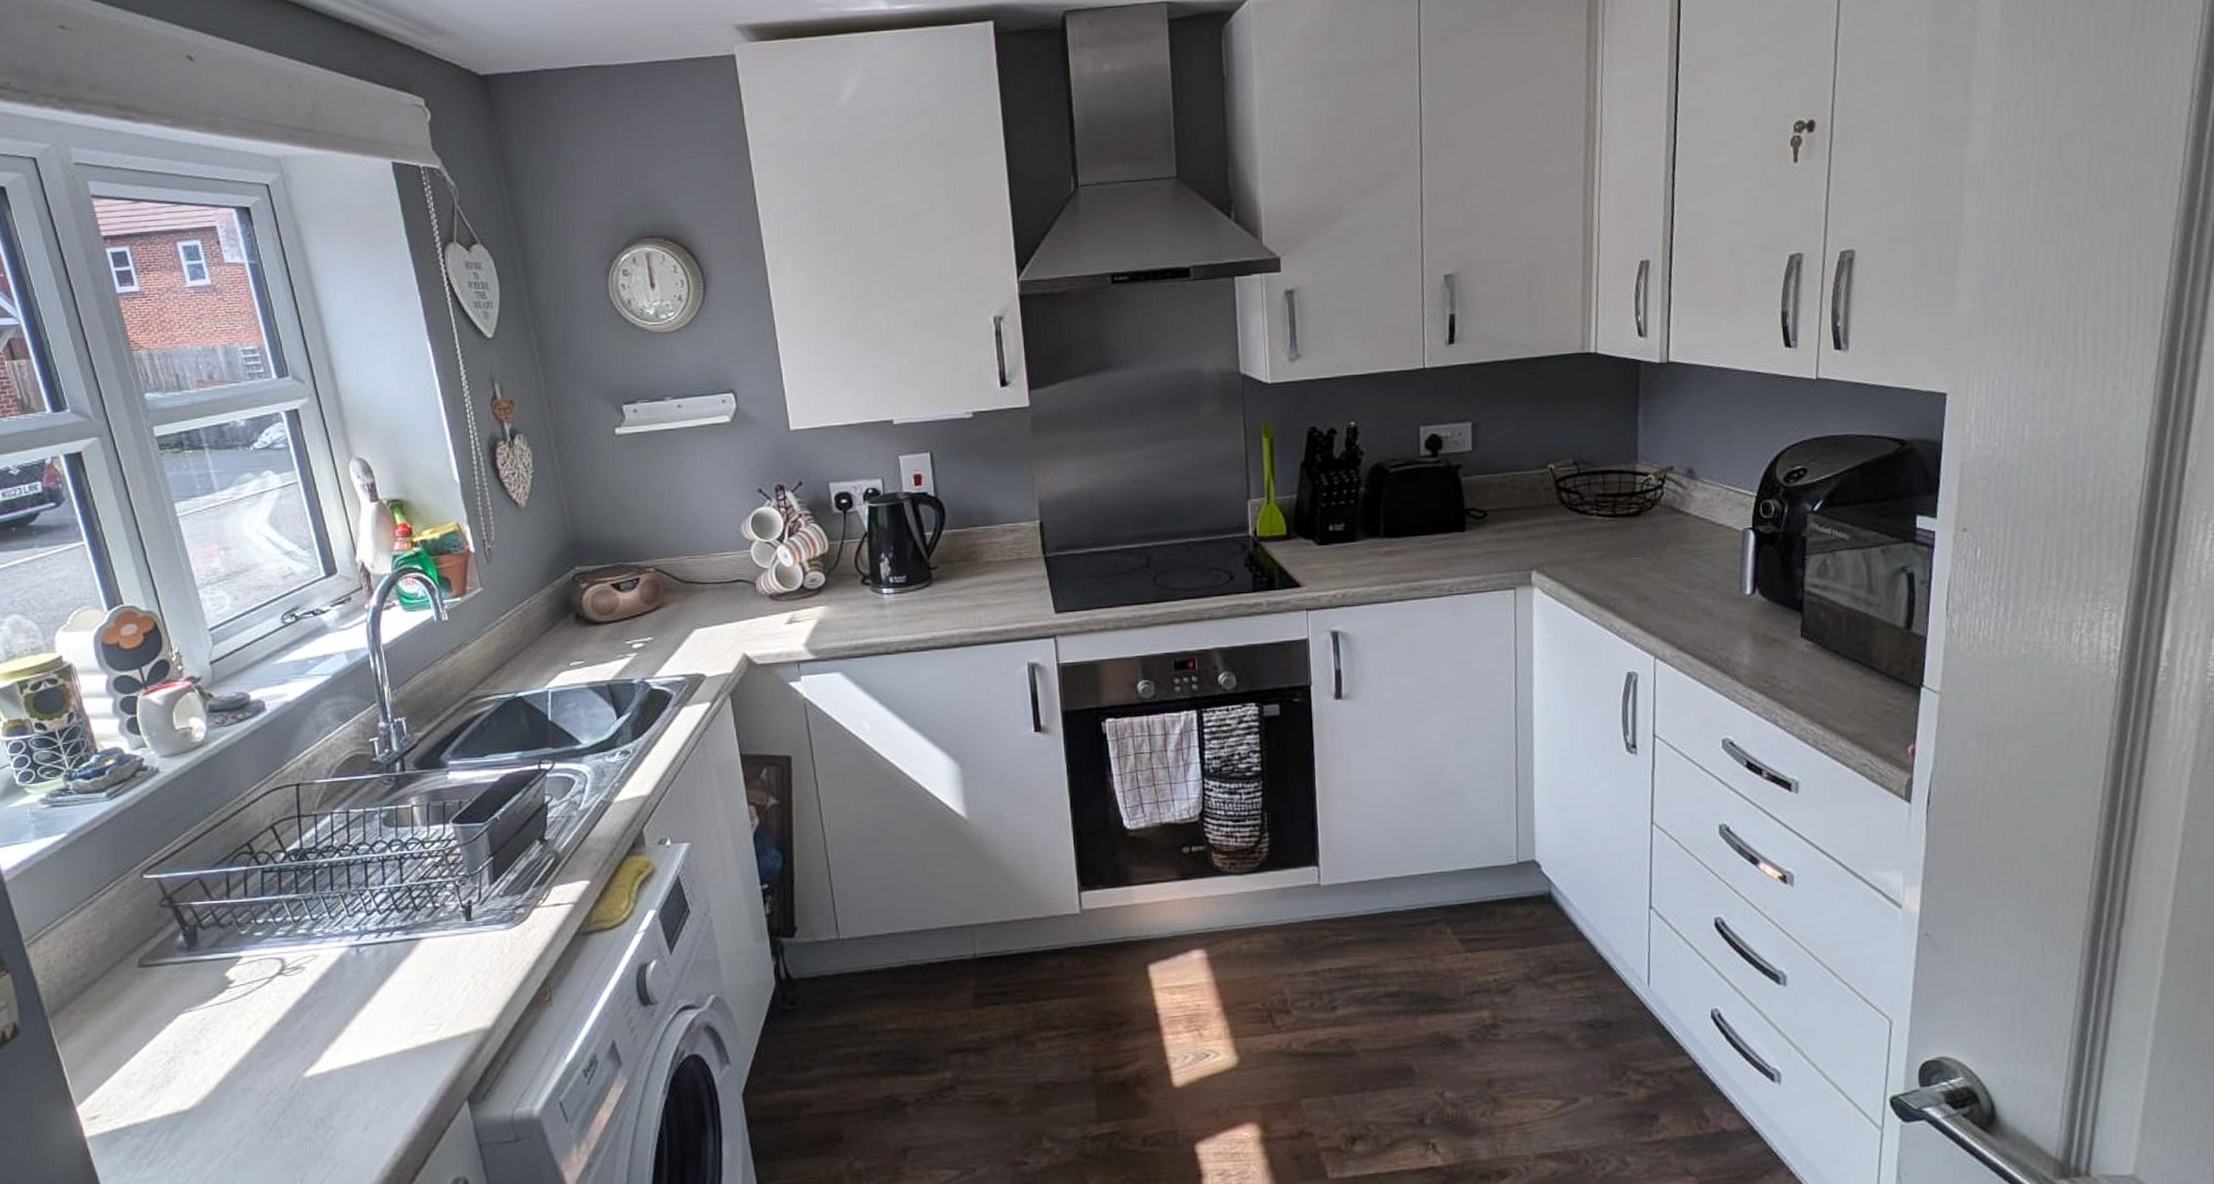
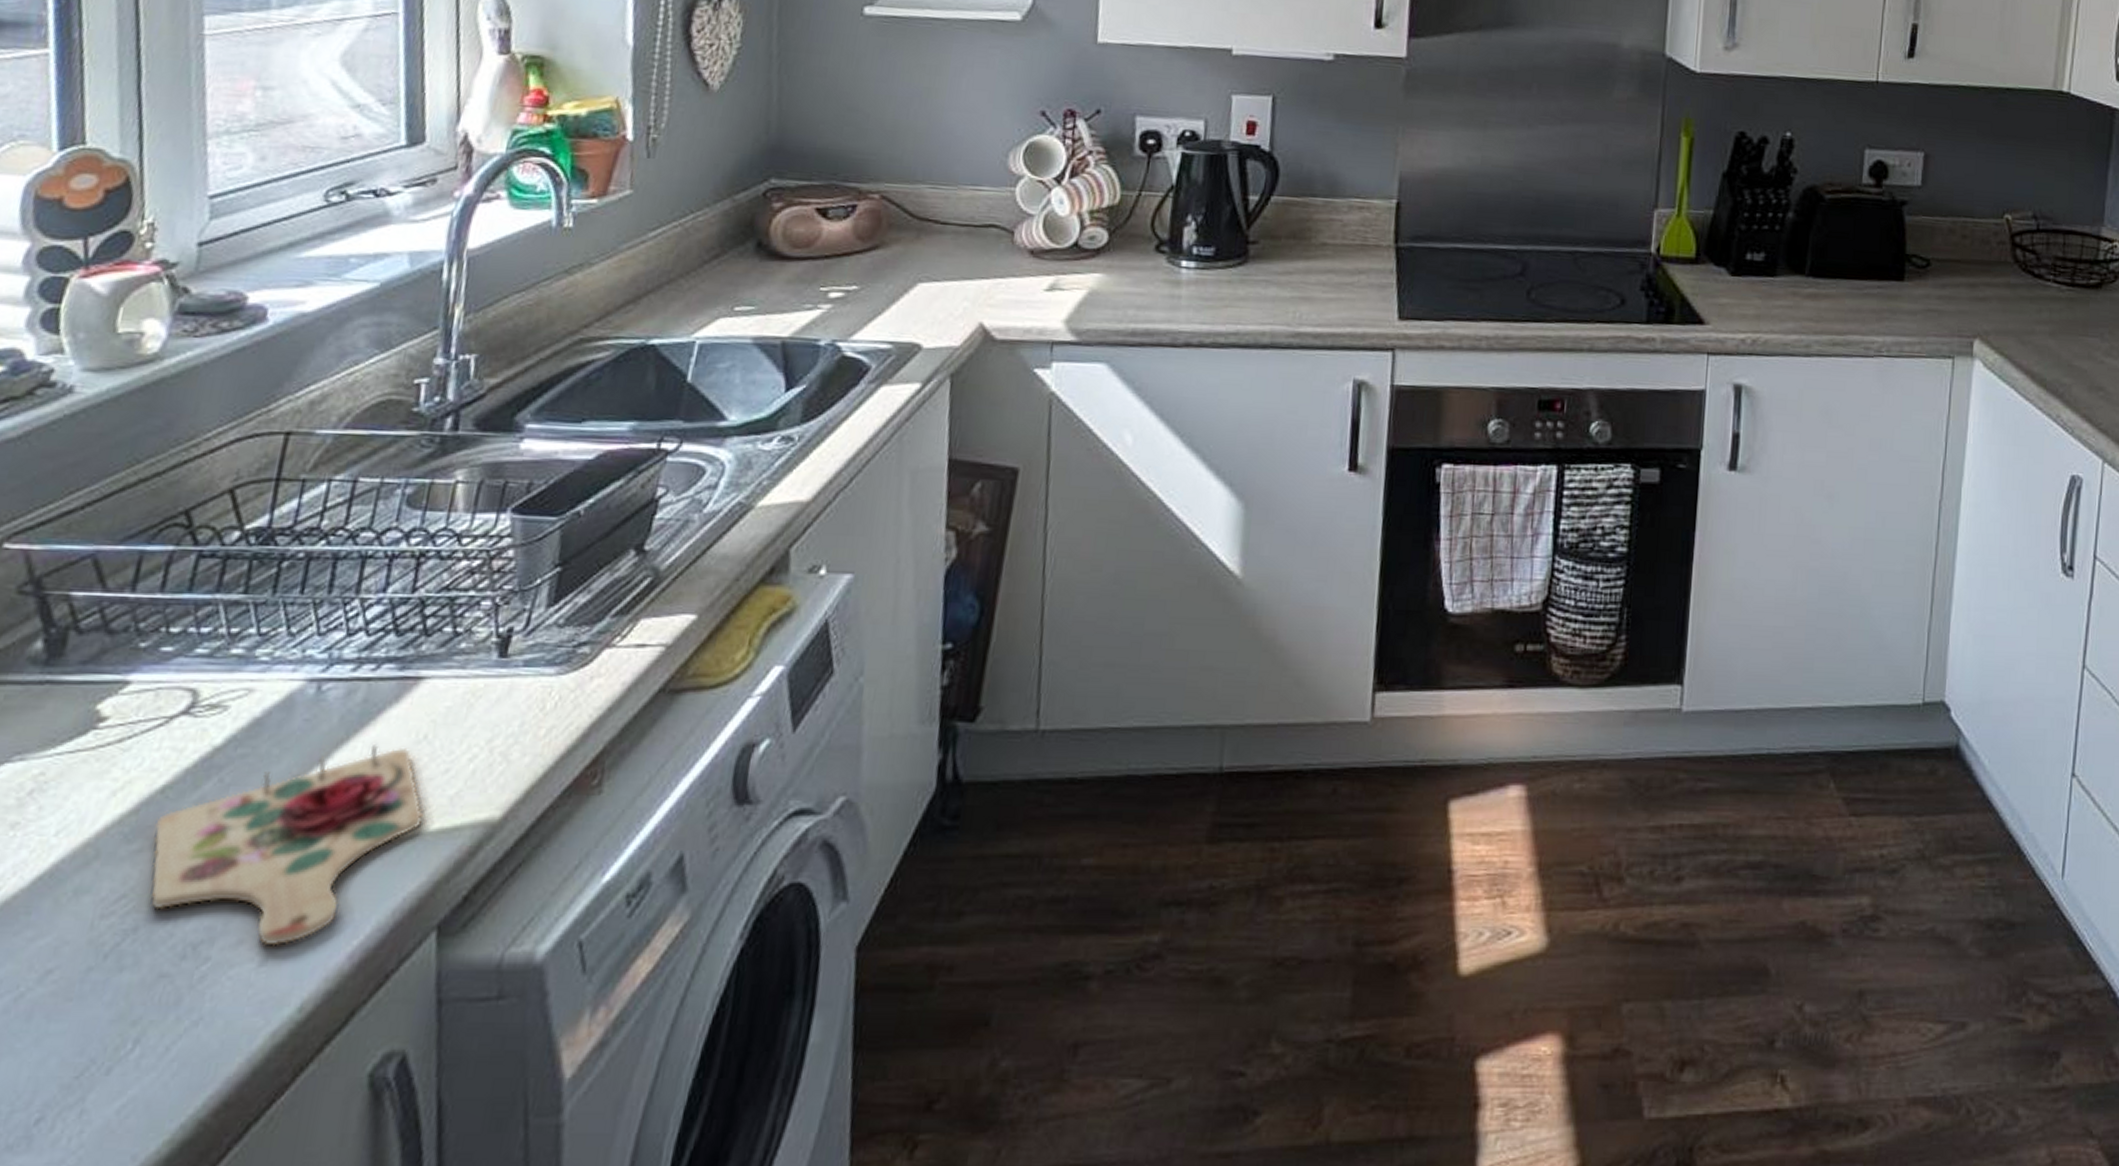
cutting board: none [279,985,443,1117] -> present [150,745,424,946]

